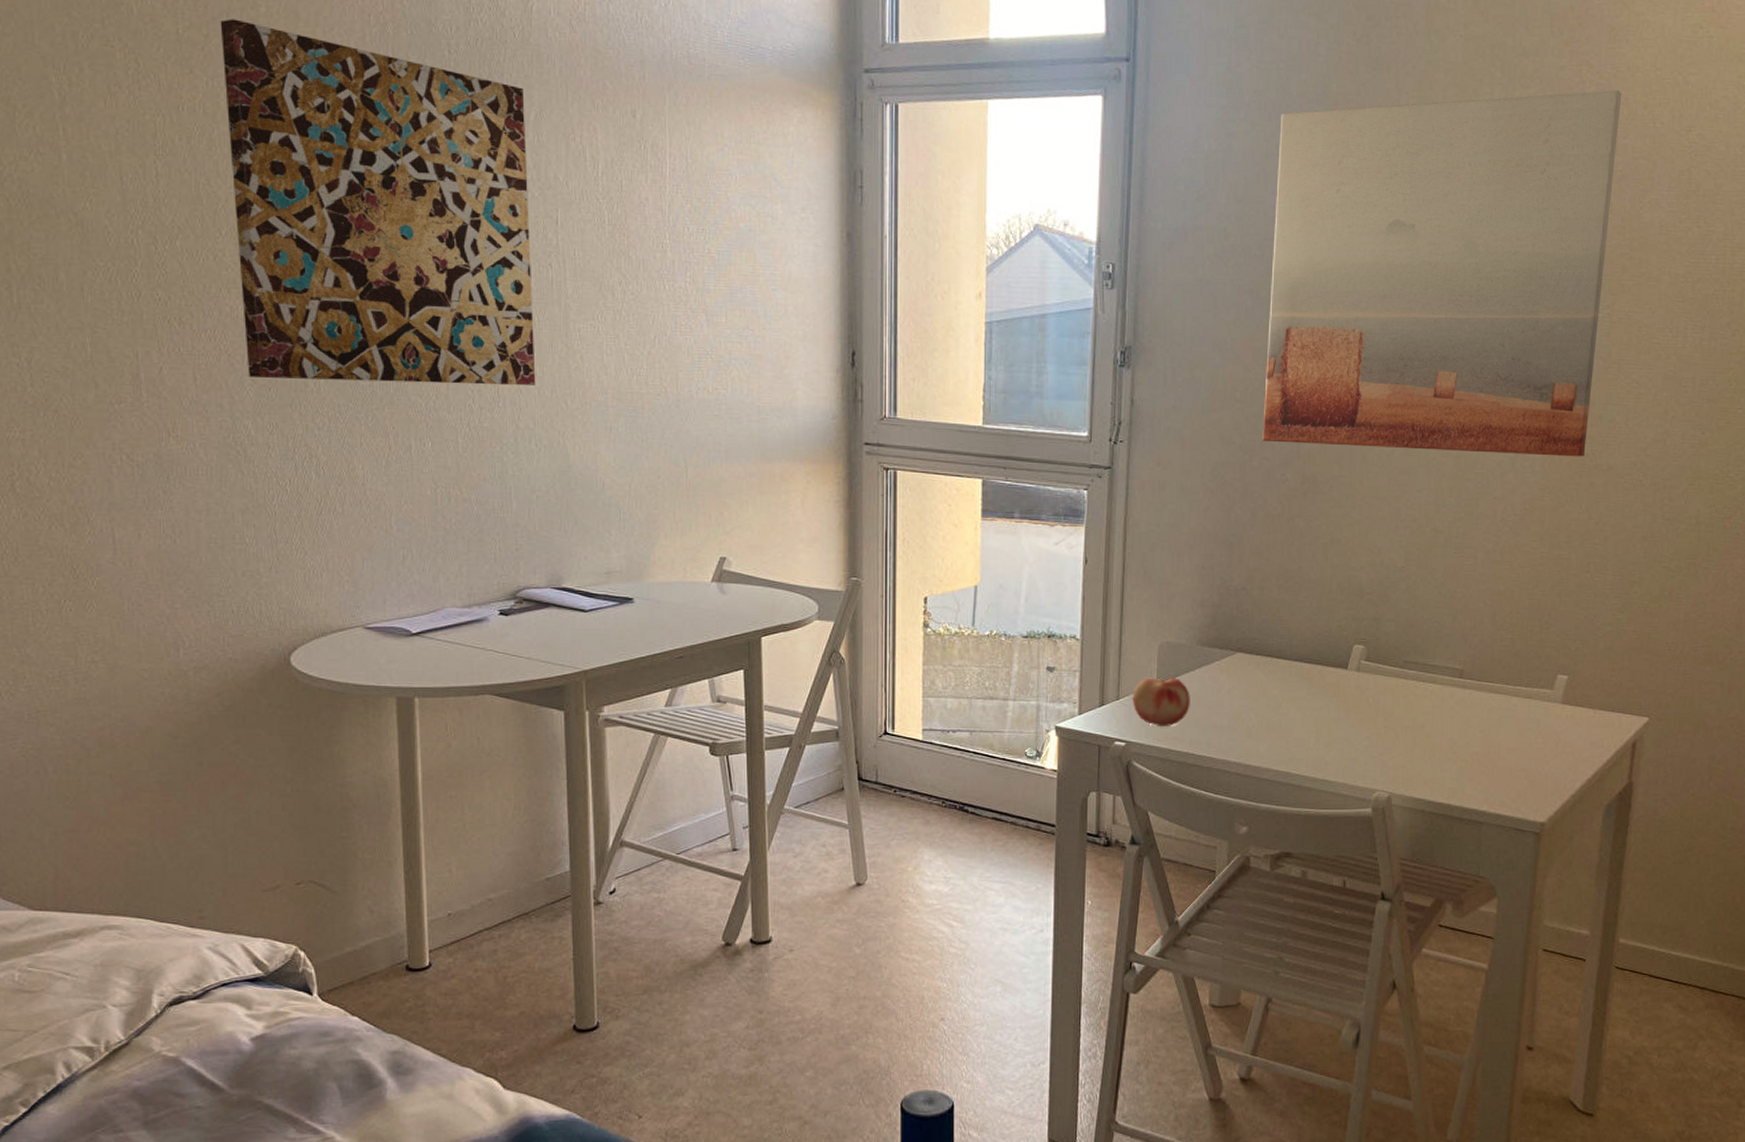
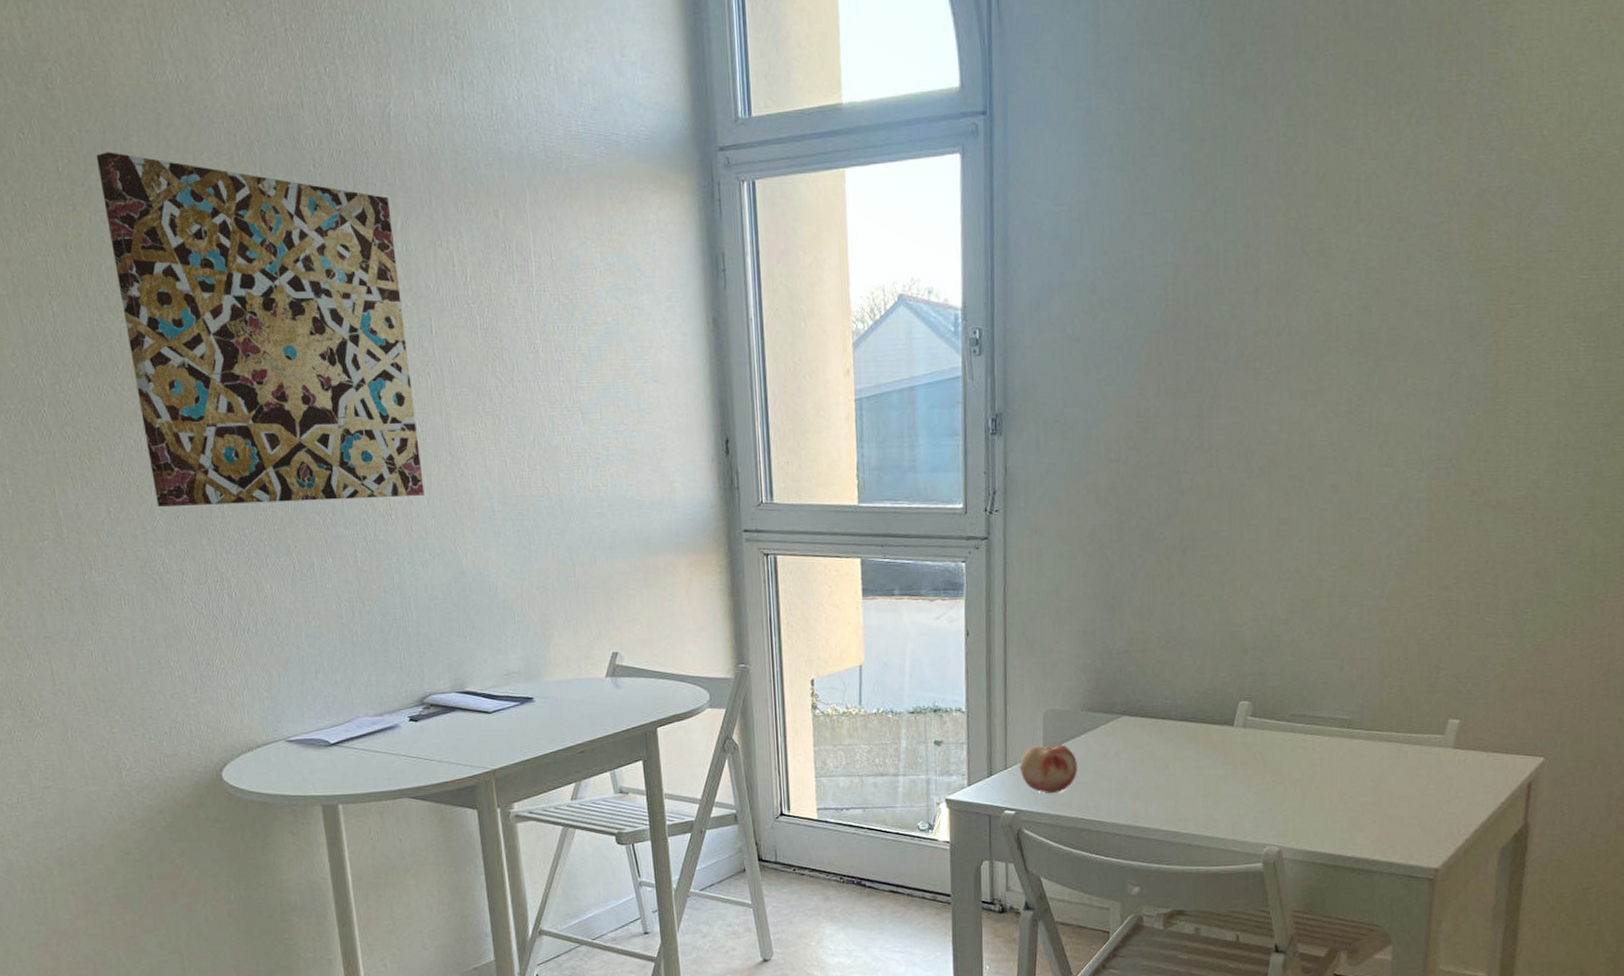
wall art: present [1262,89,1622,457] -> none [1139,98,1506,501]

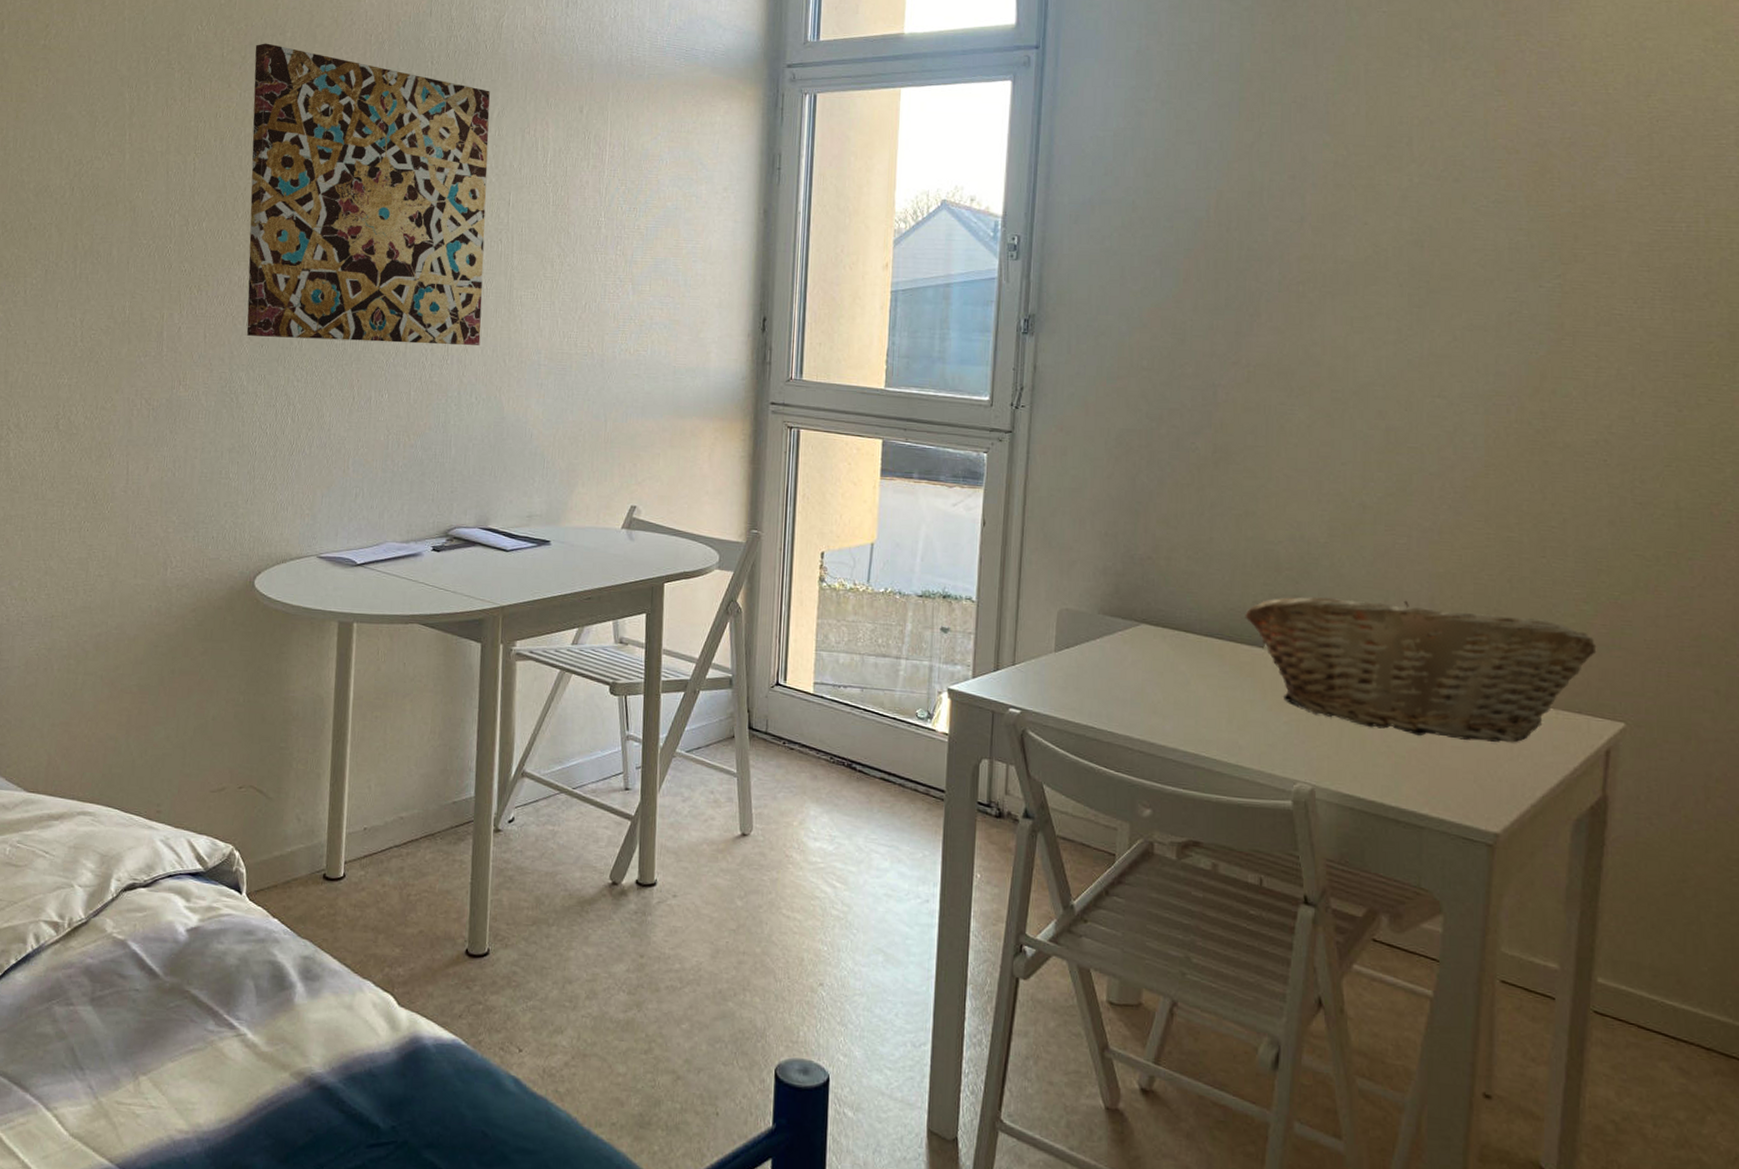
fruit: present [1020,744,1077,793] -> none [1029,644,1090,696]
fruit basket: none [1216,666,1522,790] -> present [1245,597,1597,743]

